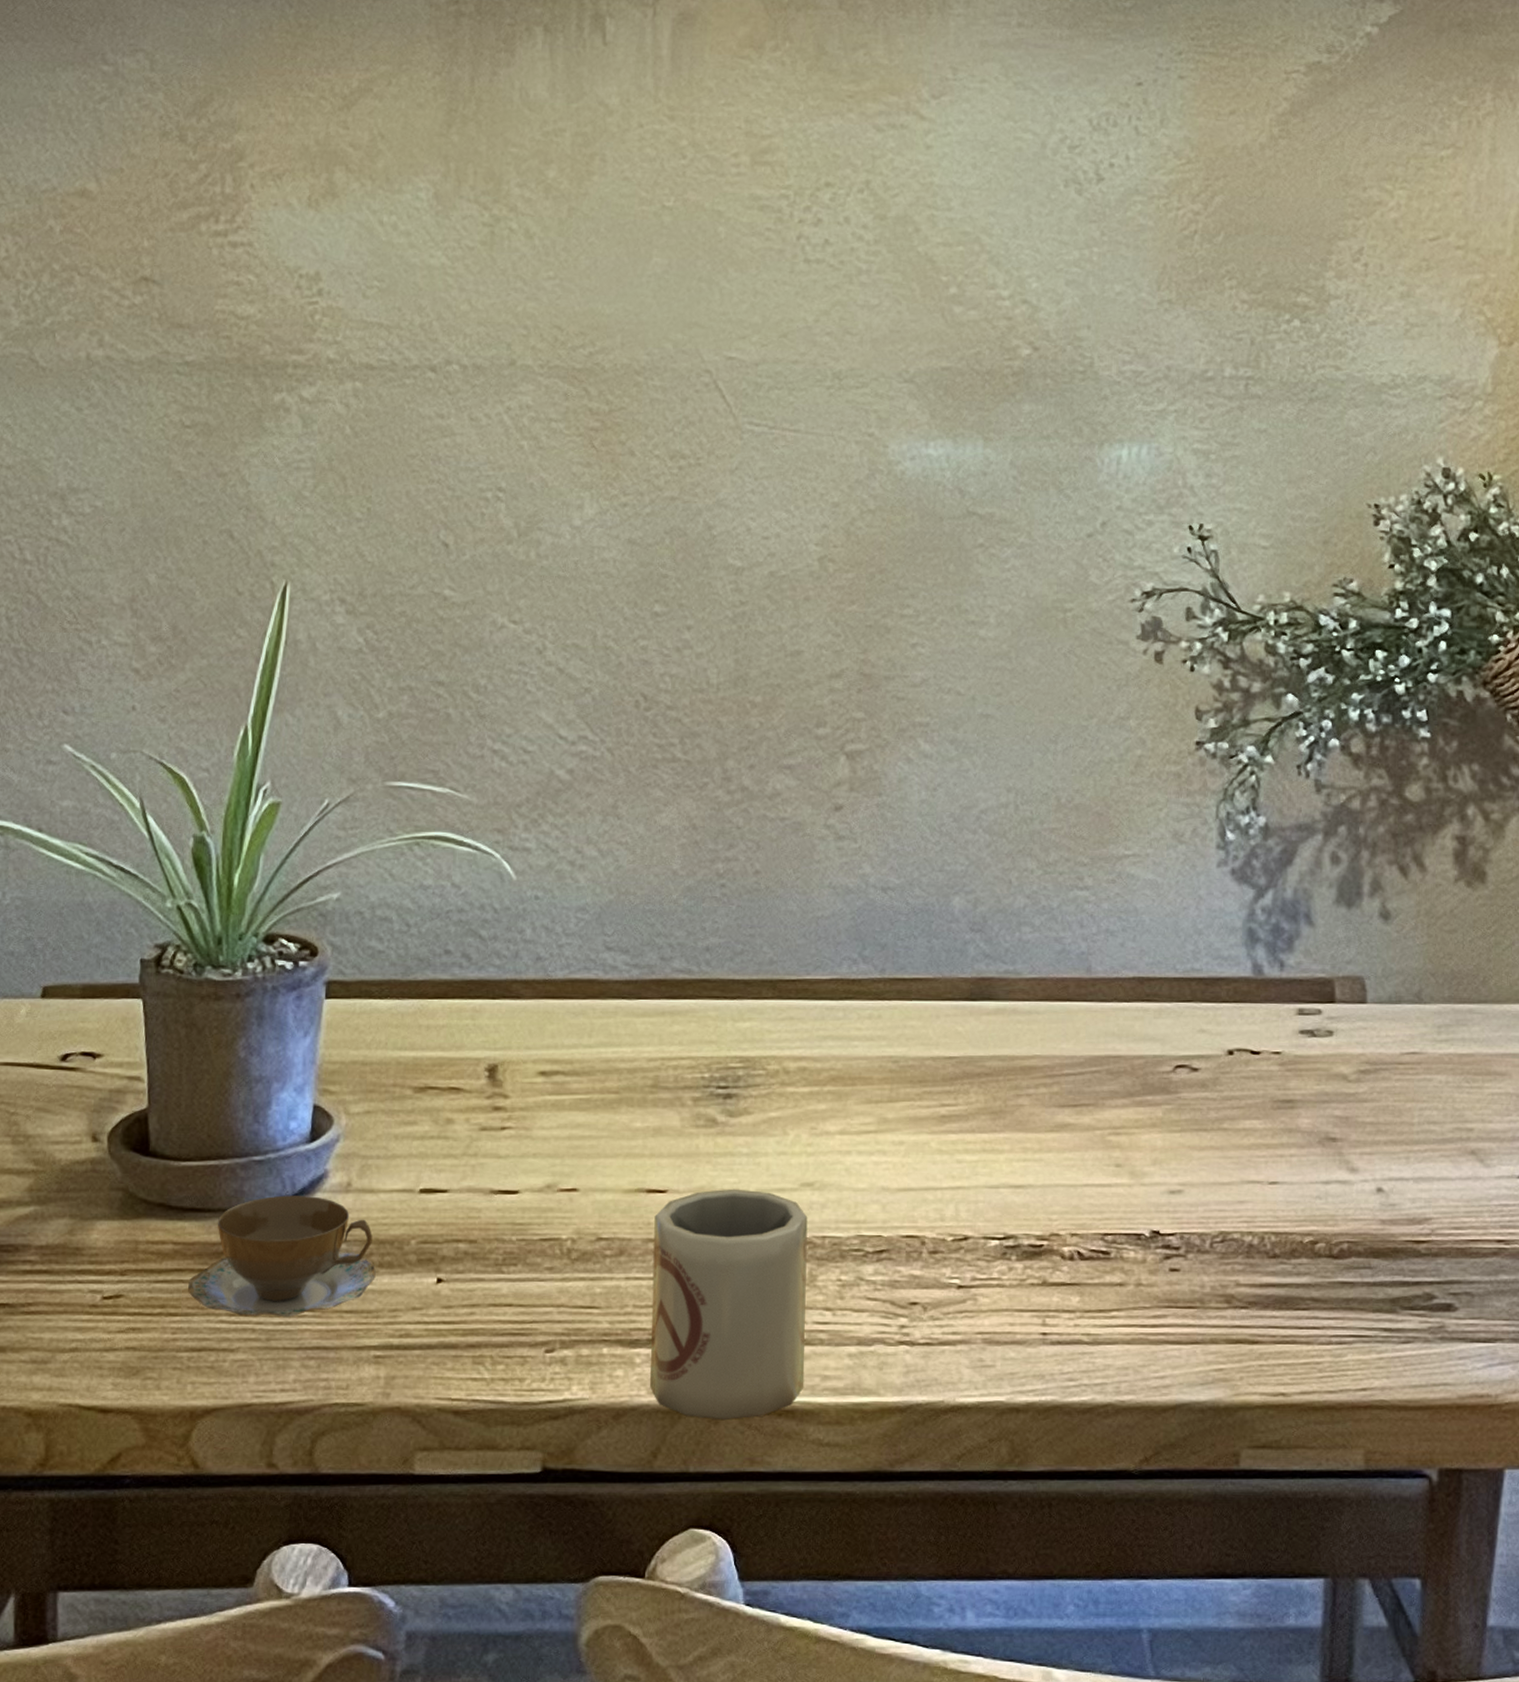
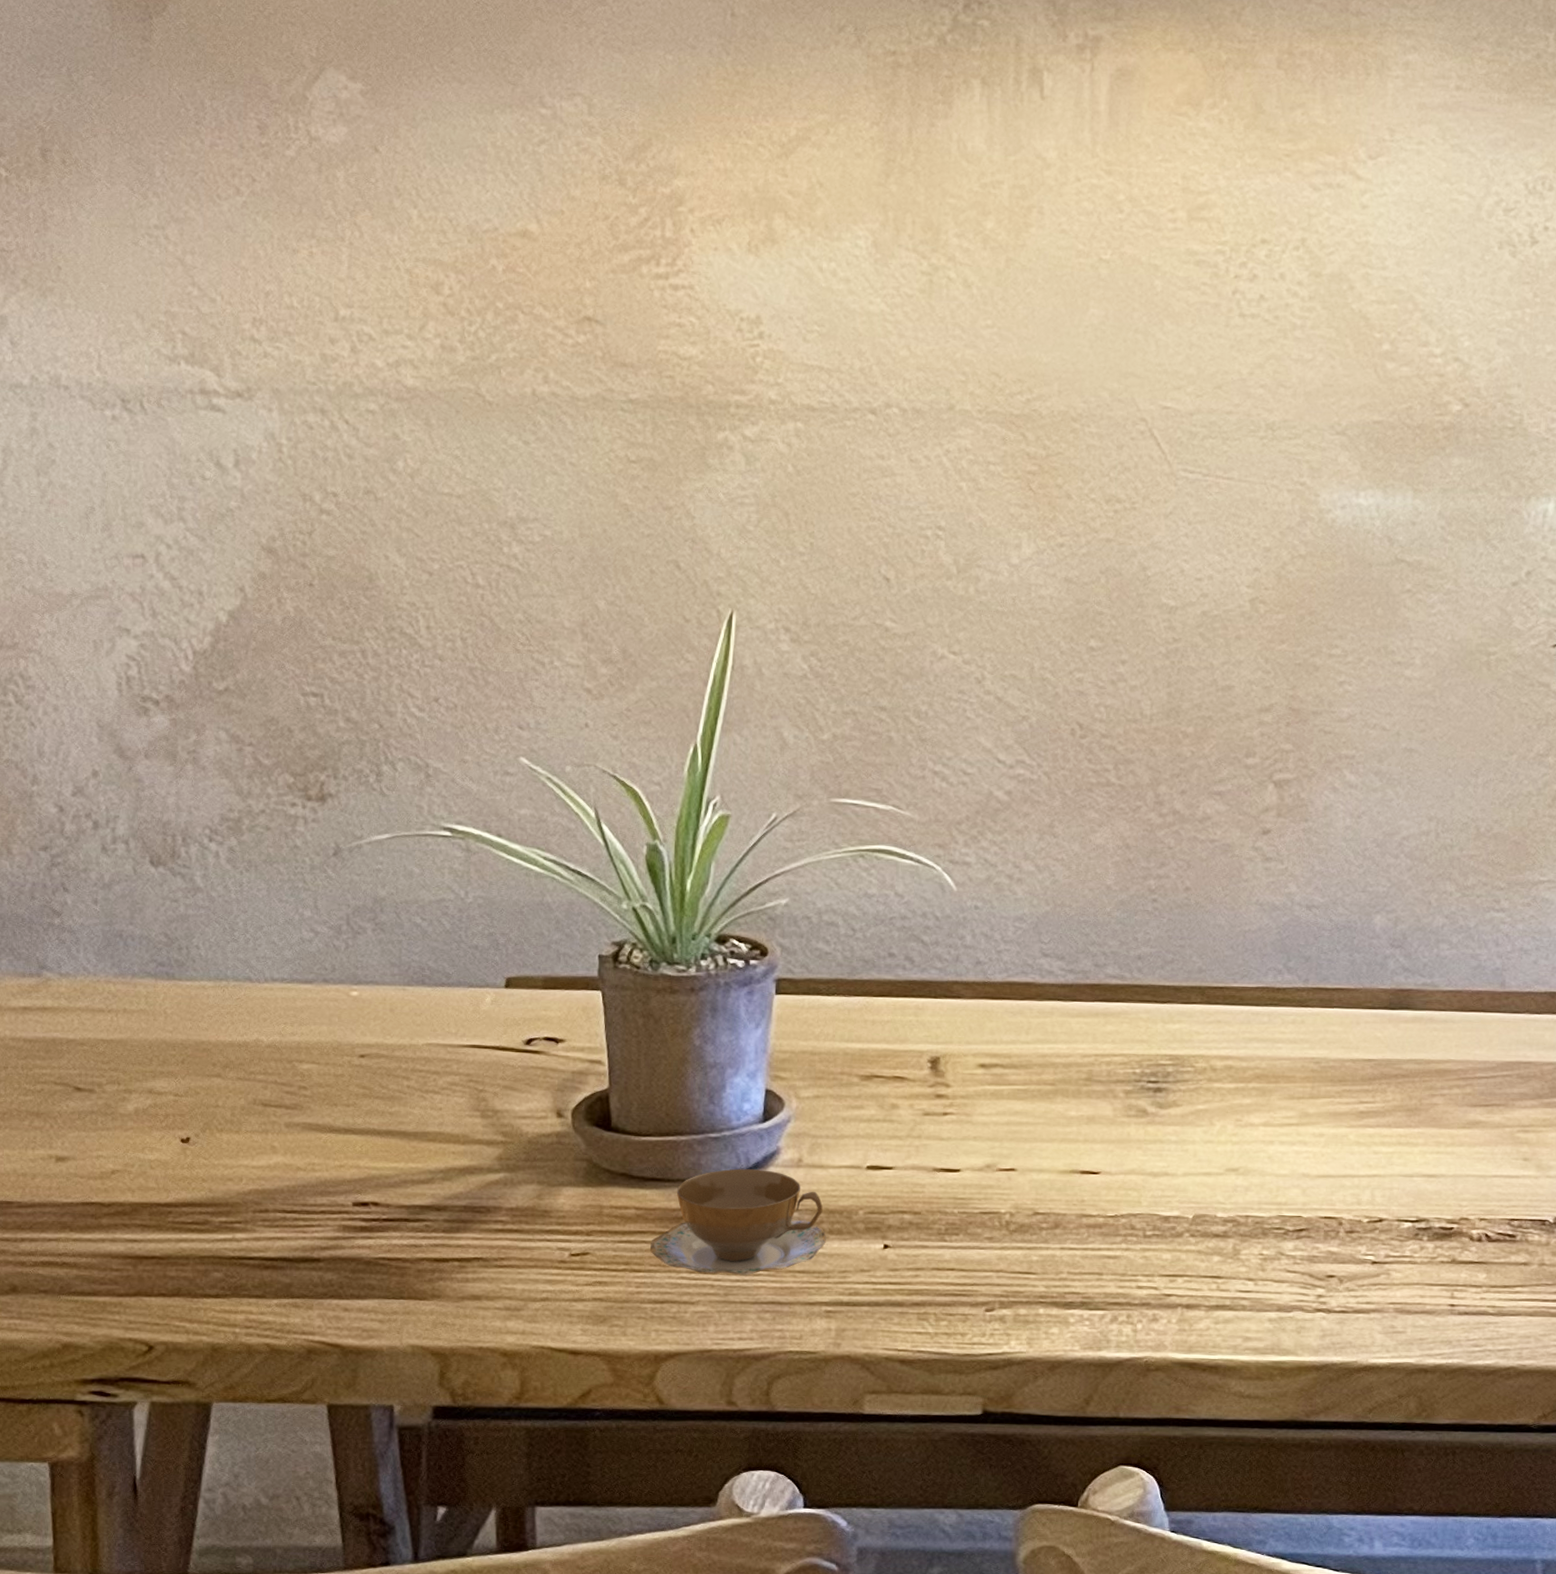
cup: present [650,1188,808,1421] -> none [1083,1172,1232,1374]

